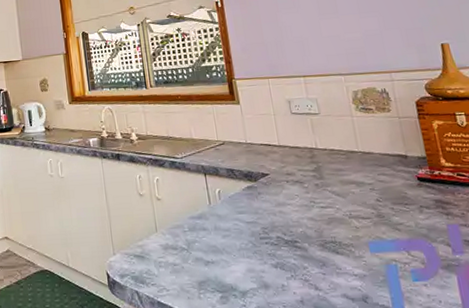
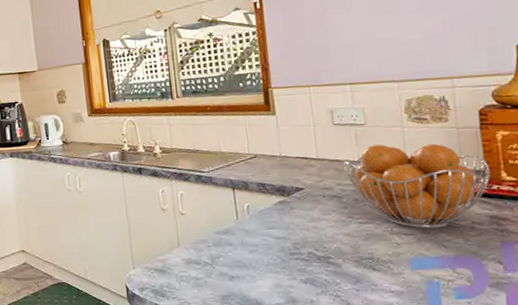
fruit basket: none [301,132,432,213] -> present [342,143,491,229]

